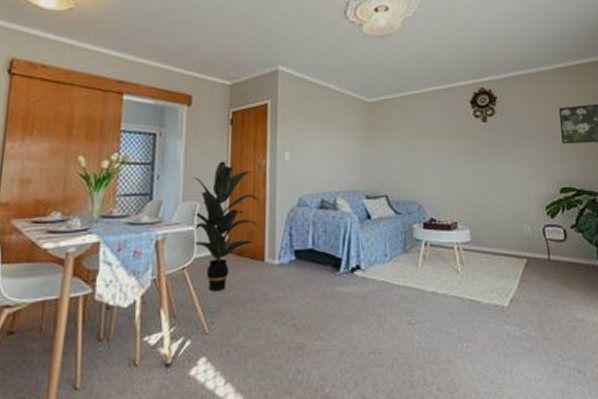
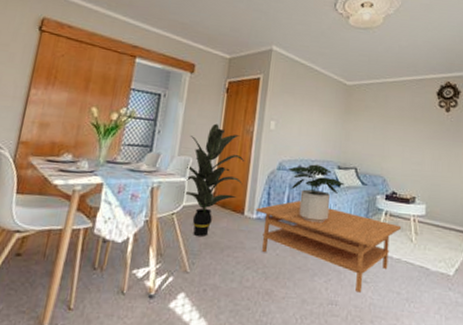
coffee table: none [277,240,445,337] -> present [256,200,402,293]
potted plant: none [308,196,376,262] -> present [287,164,345,223]

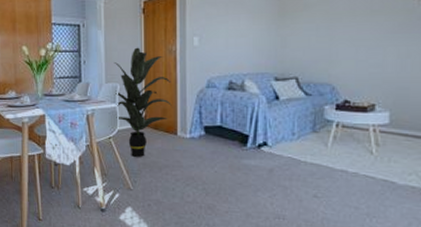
coffee table: present [256,200,402,293] -> none [188,118,358,207]
potted plant: present [287,164,345,223] -> none [217,78,284,138]

